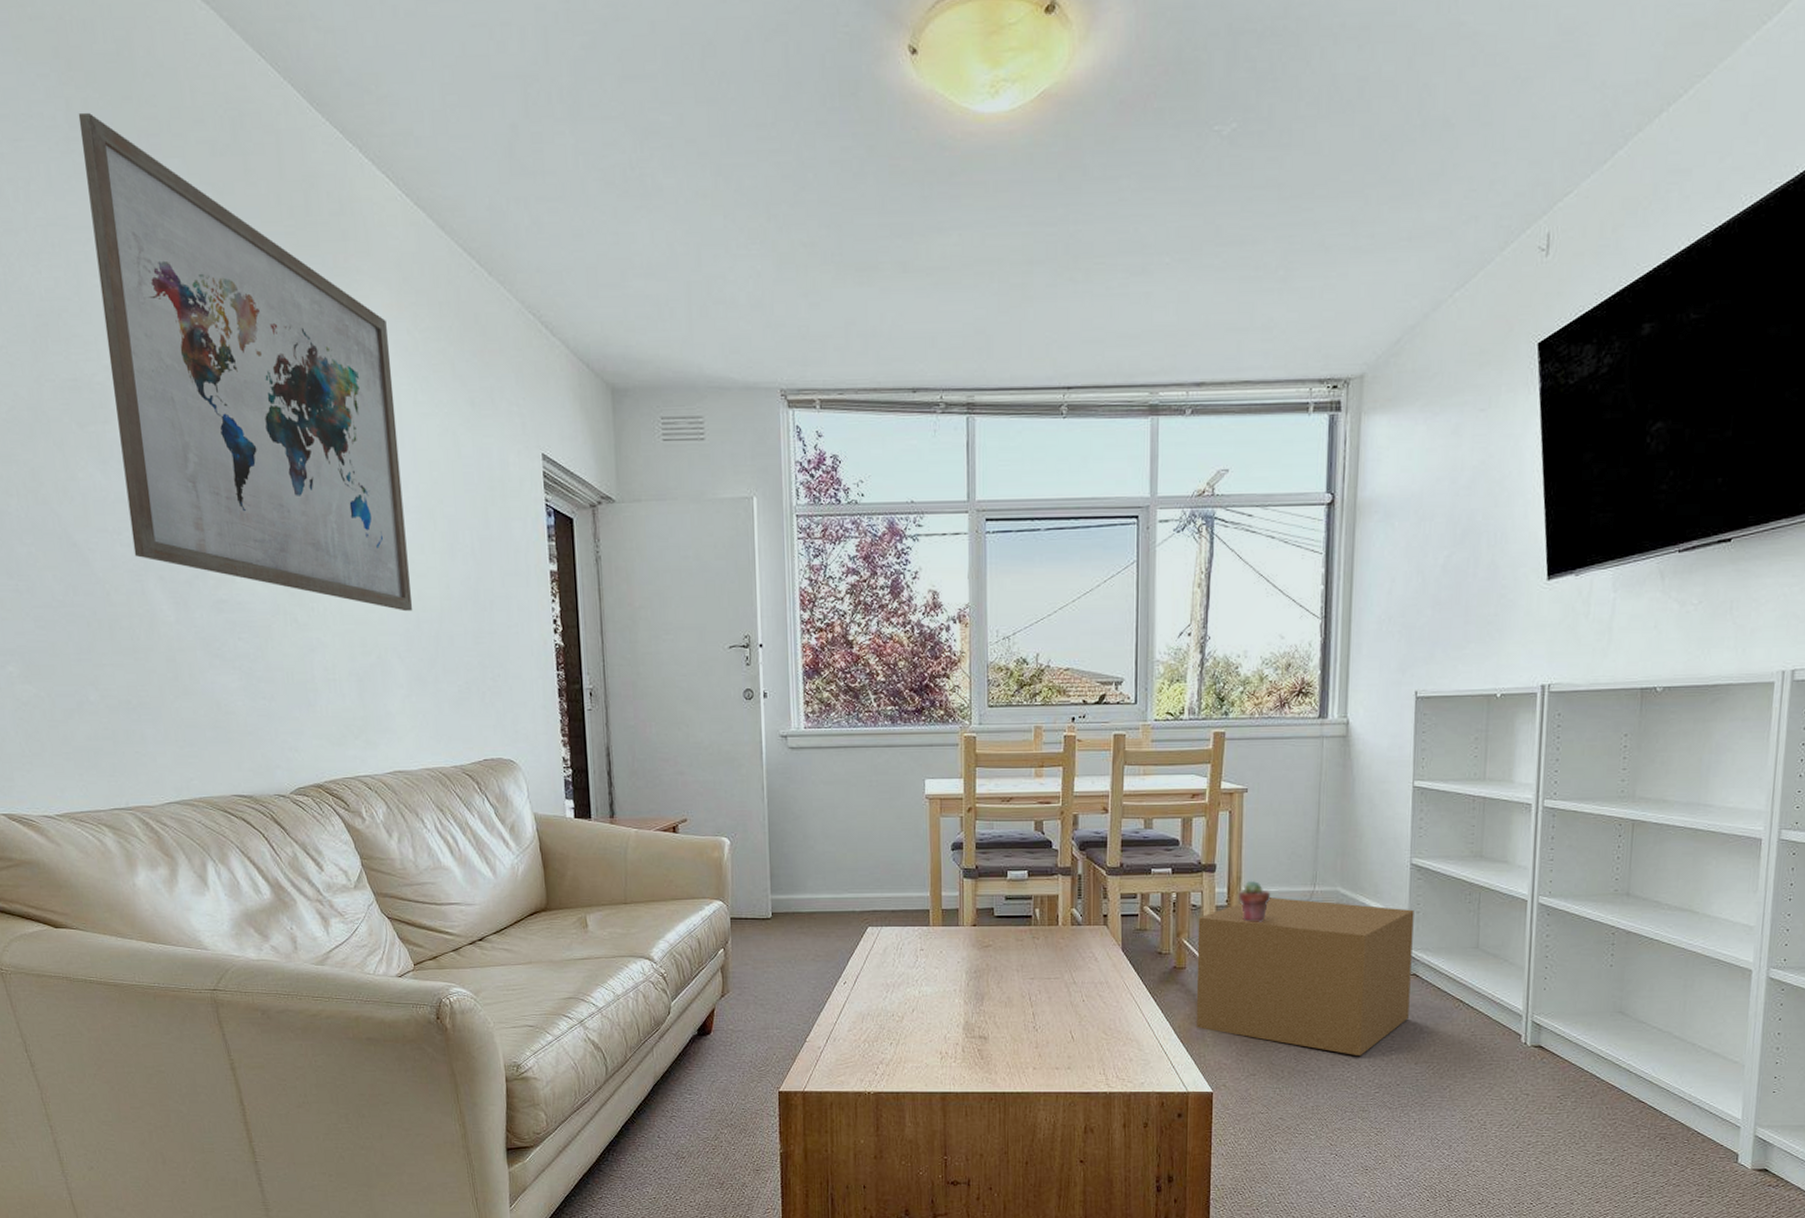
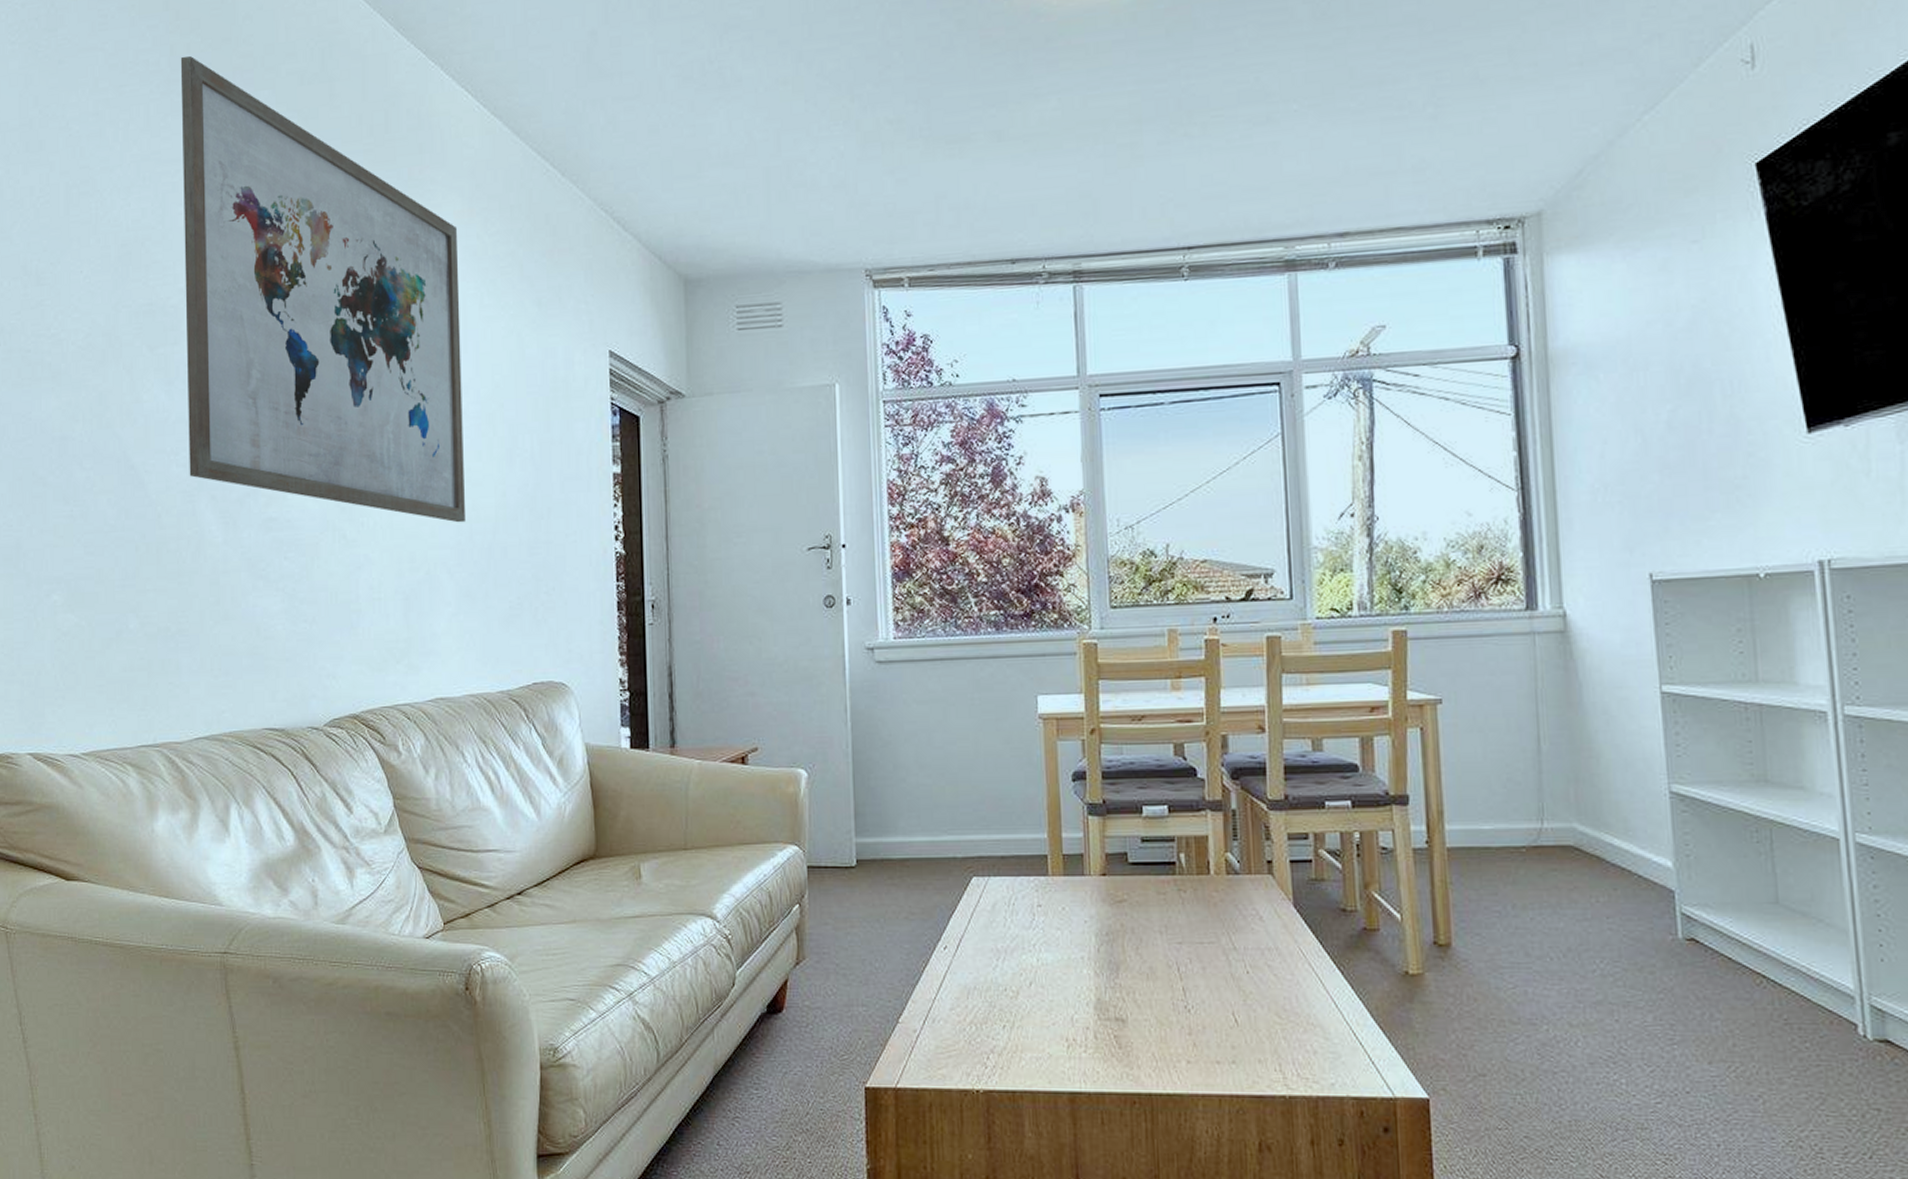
cardboard box: present [1196,898,1414,1057] -> none [1390,837,1692,1052]
potted succulent: present [1239,880,1271,922] -> none [1442,815,1485,870]

